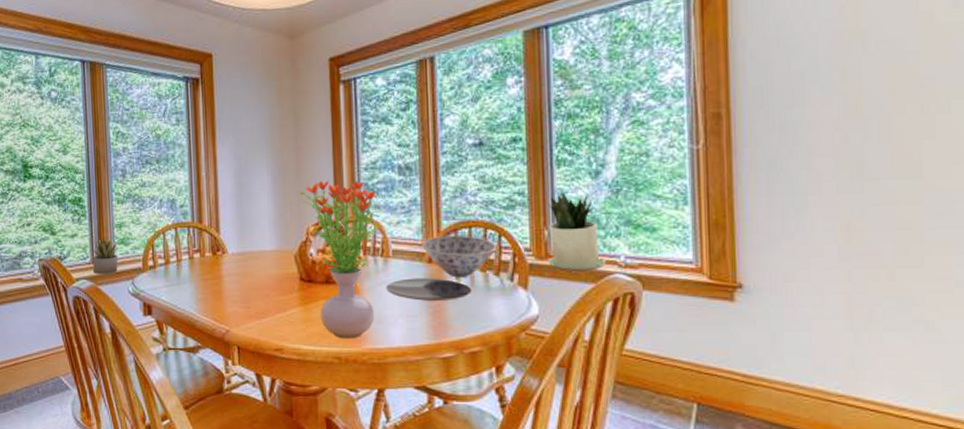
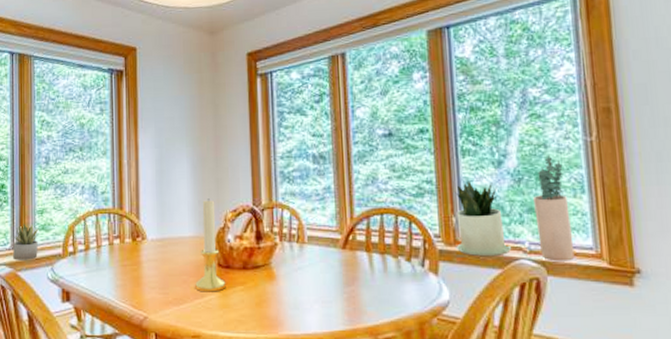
candle holder: none [277,212,309,306] -> present [195,198,226,292]
flower arrangement: present [300,181,378,339] -> none [218,169,294,325]
plate: present [386,278,472,302] -> none [302,264,385,288]
bowl: present [422,235,496,278] -> none [336,221,407,263]
vase: none [630,165,673,276] -> present [532,155,575,262]

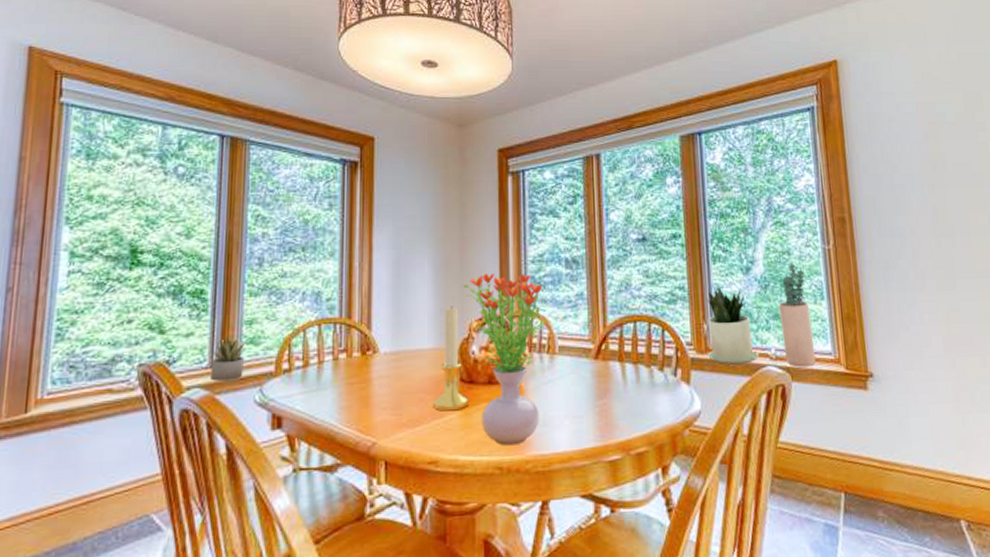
flower arrangement: none [218,169,294,325] -> present [463,274,544,446]

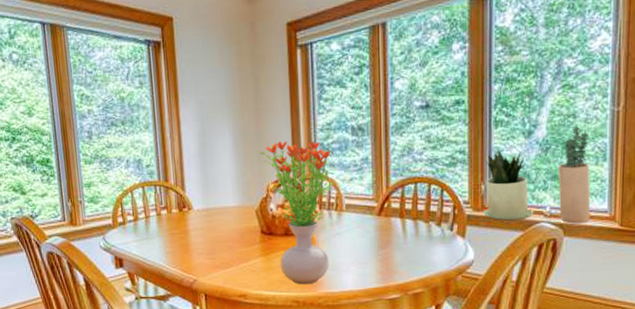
succulent plant: present [211,336,246,381] -> none [63,196,89,231]
candle holder: present [434,306,469,412] -> none [240,170,269,257]

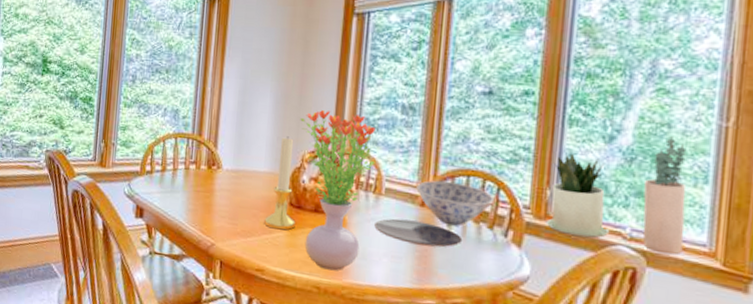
candle holder: none [240,170,269,257] -> present [264,136,296,230]
plate: none [340,229,417,250] -> present [374,218,463,248]
bowl: none [372,190,439,228] -> present [416,180,494,227]

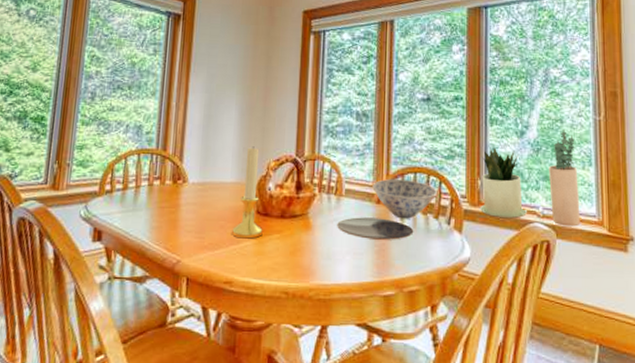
flower arrangement: present [300,110,376,271] -> none [265,120,334,274]

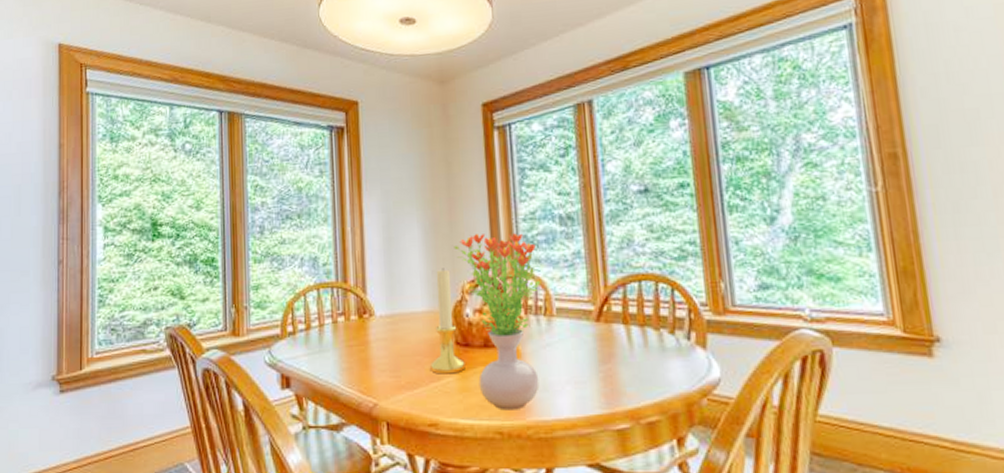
flower arrangement: none [265,120,334,274] -> present [454,233,540,411]
plate: present [337,217,414,241] -> none [551,338,646,366]
bowl: present [372,178,437,219] -> none [588,289,670,337]
planter: present [480,149,528,219] -> none [722,242,791,328]
vase: present [548,130,580,227] -> none [811,209,864,331]

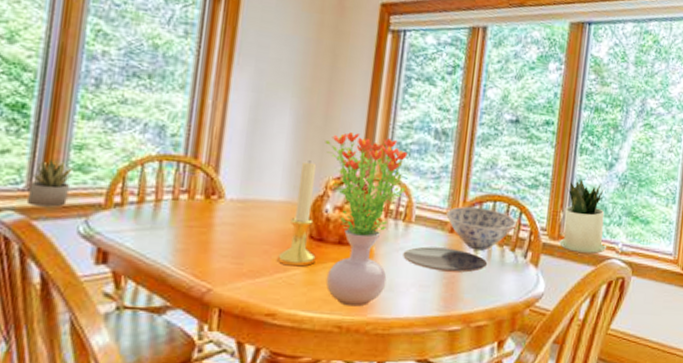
succulent plant: none [225,301,254,343] -> present [28,159,73,208]
plate: none [551,338,646,366] -> present [403,246,488,273]
bowl: none [588,289,670,337] -> present [446,206,516,251]
planter: none [722,242,791,328] -> present [559,180,607,255]

